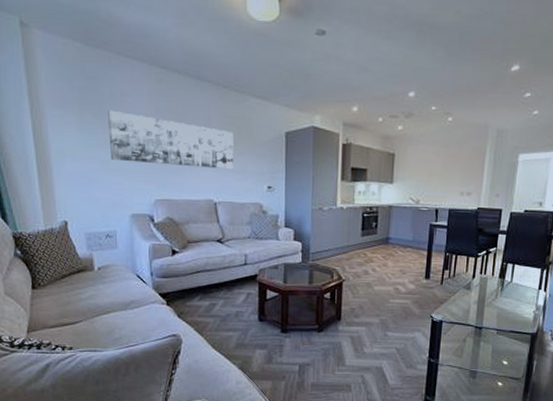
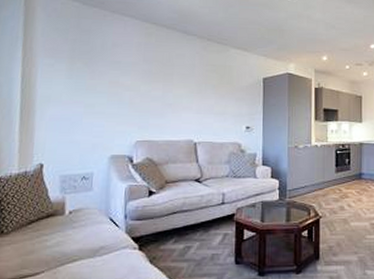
wall art: present [108,110,234,170] -> none [95,59,215,112]

